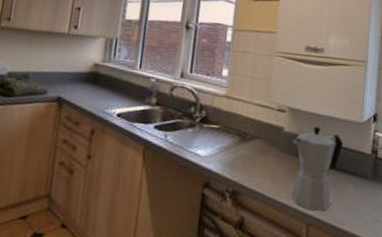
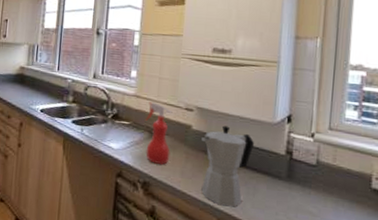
spray bottle: none [235,103,265,171] -> present [145,102,173,165]

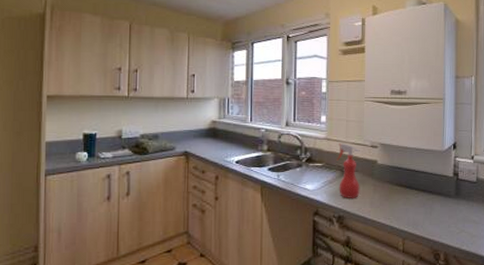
moka pot: present [201,125,255,207] -> none [386,157,429,227]

